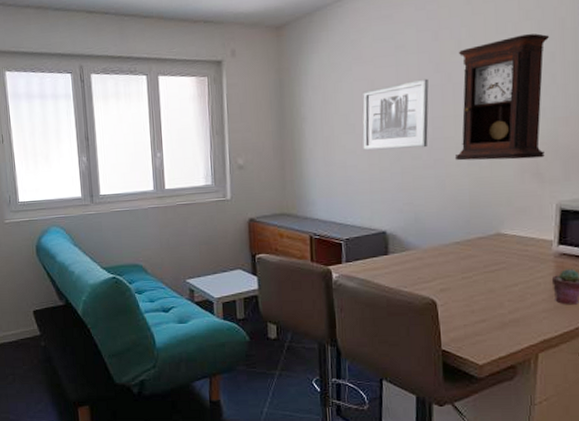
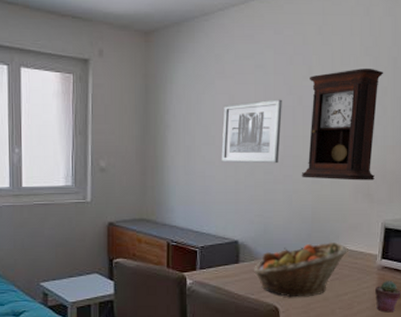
fruit basket: none [404,228,516,290] -> present [253,241,348,298]

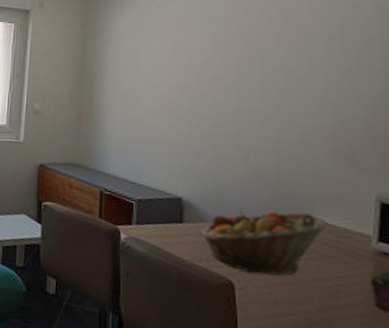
wall art: present [221,99,282,164] -> none [163,49,235,117]
pendulum clock: present [301,69,384,181] -> none [260,18,368,144]

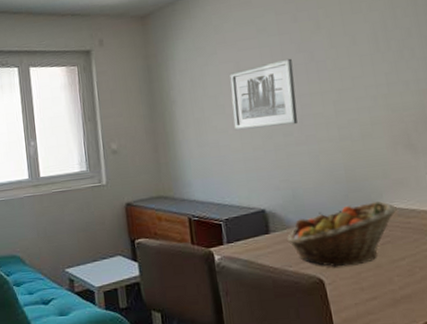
wall art: none [163,49,235,117] -> present [229,58,298,131]

